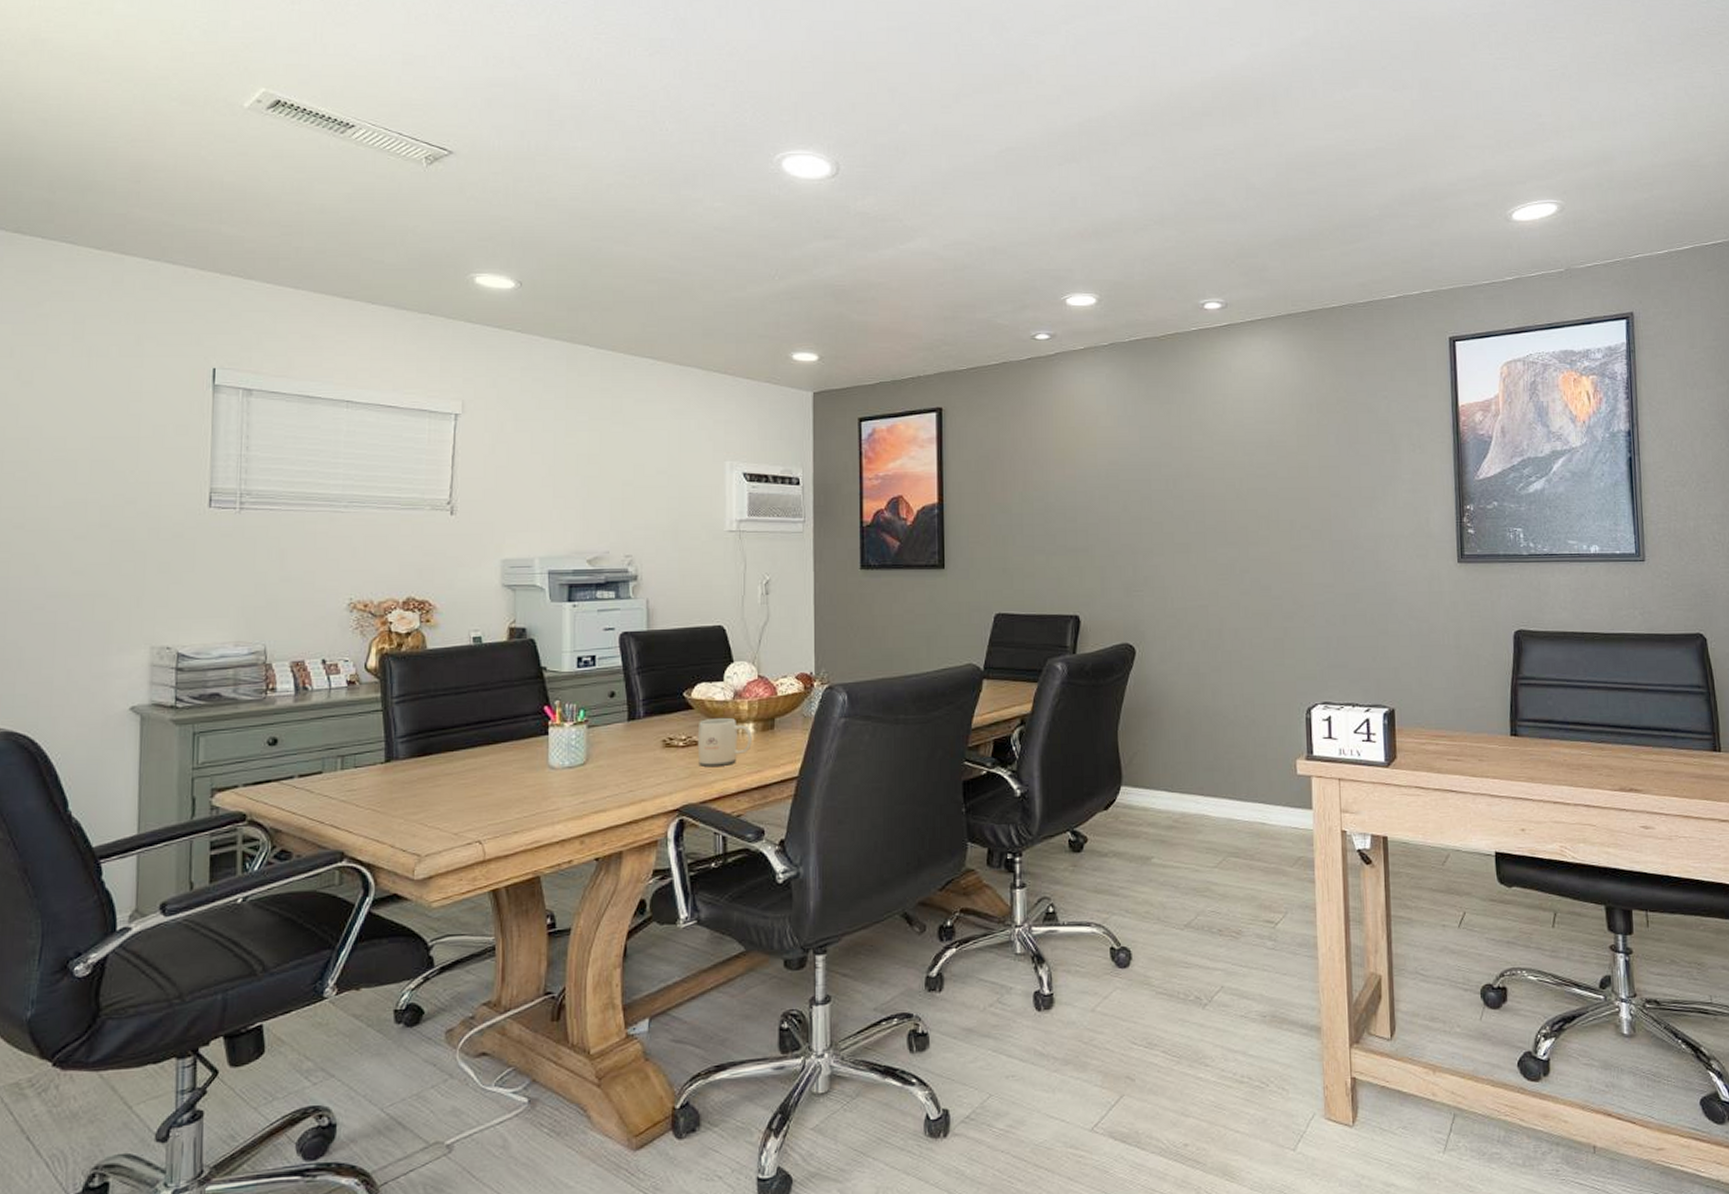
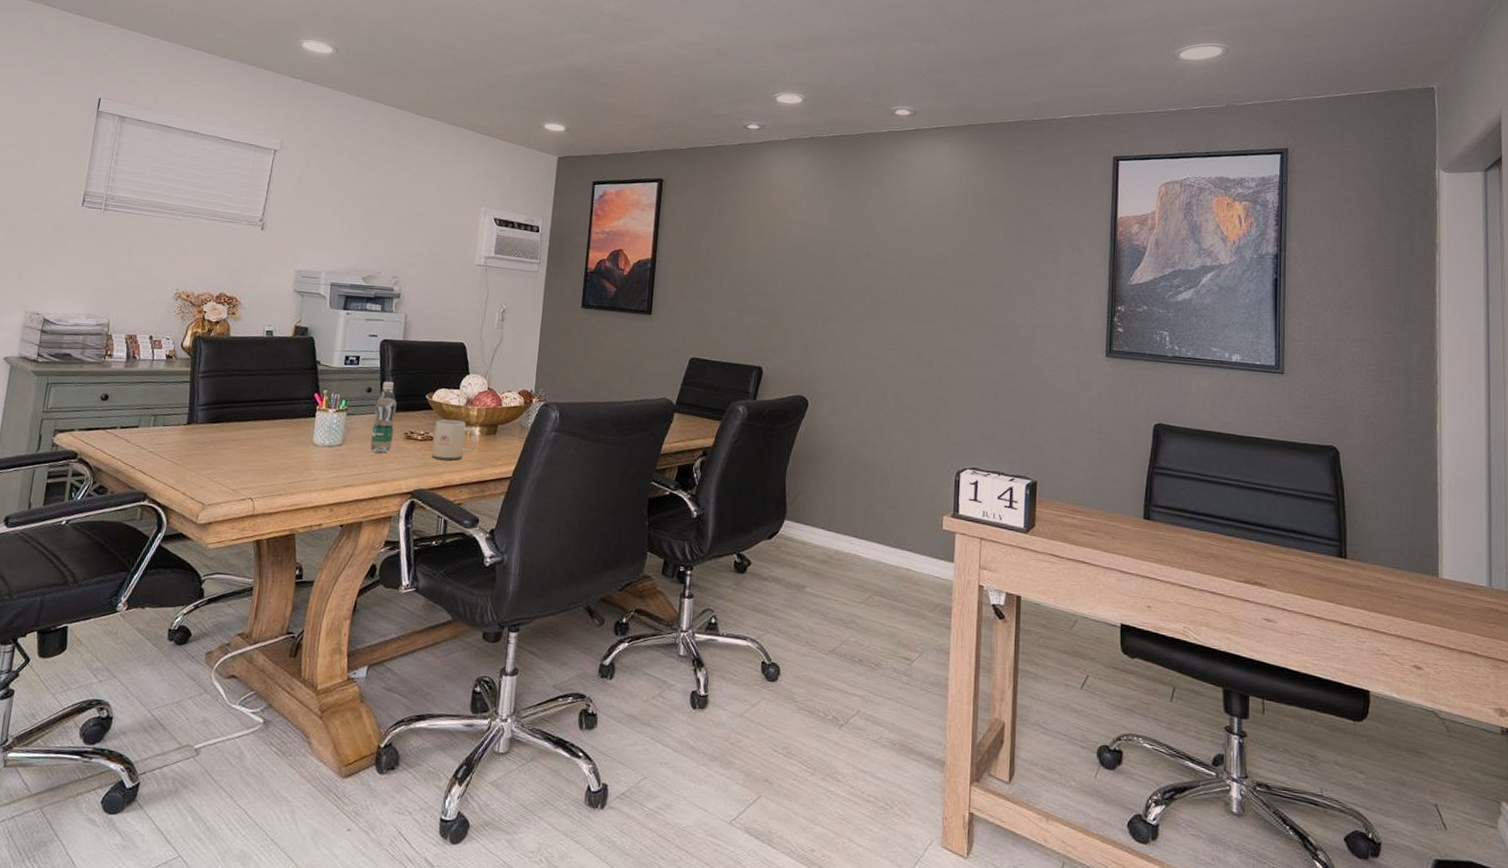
bottle: none [621,681,648,768] -> present [370,381,397,453]

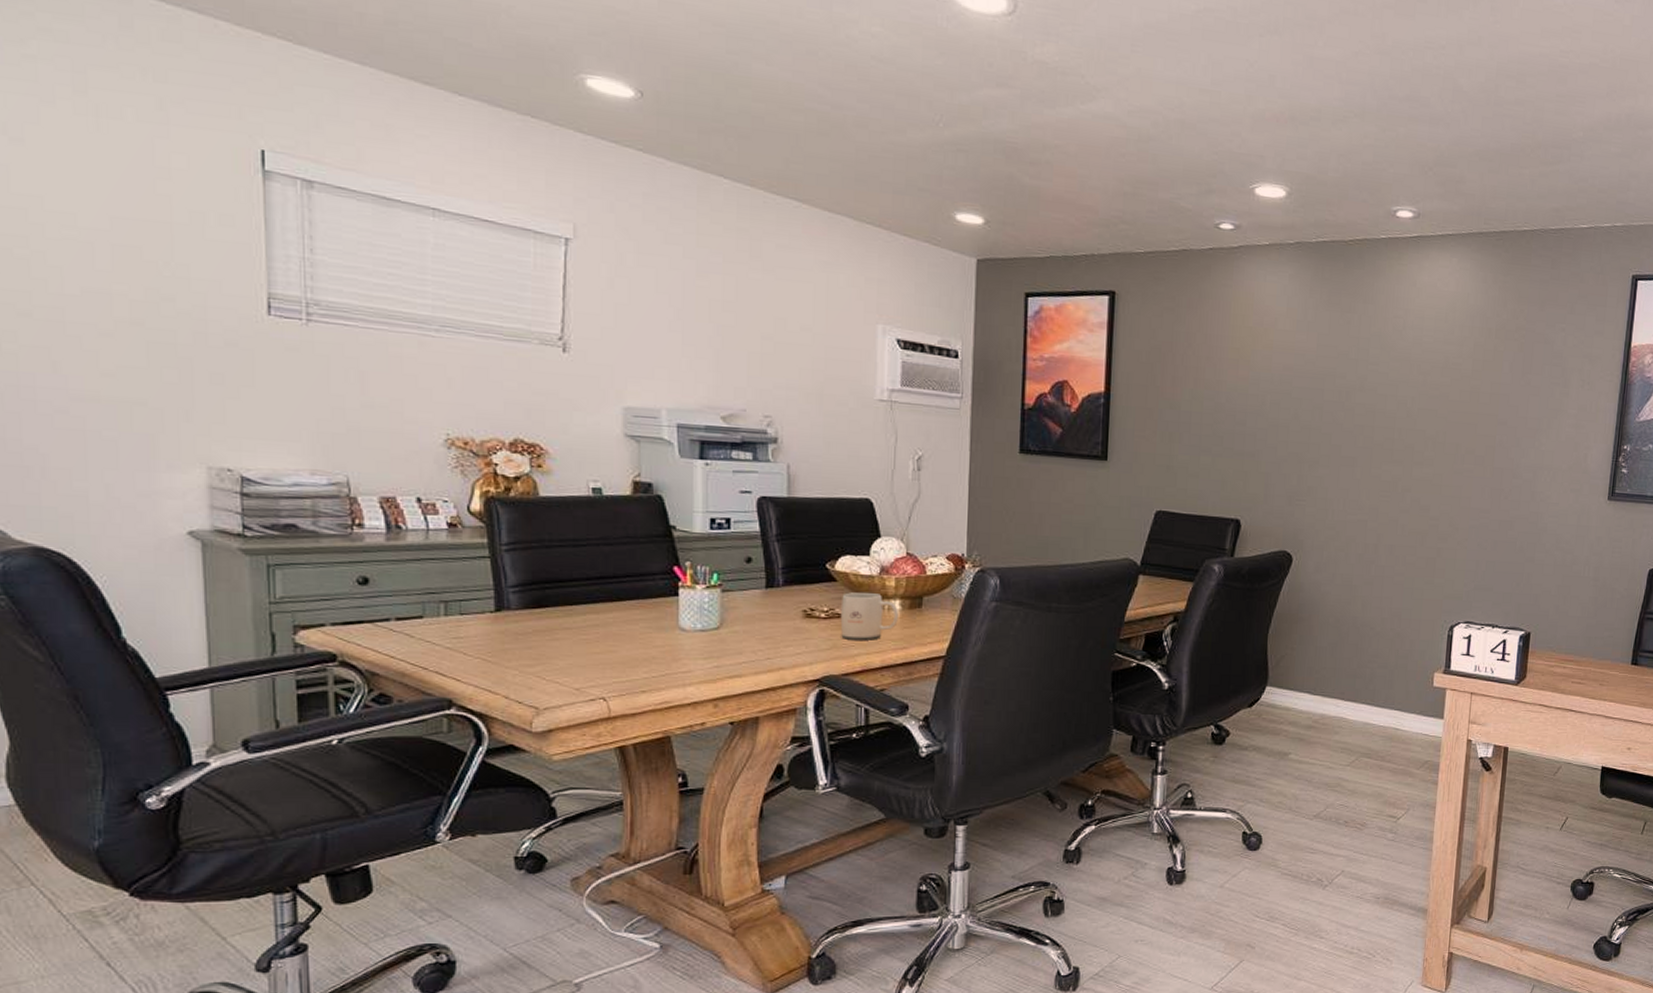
bottle: present [370,381,397,453] -> none [759,548,788,636]

